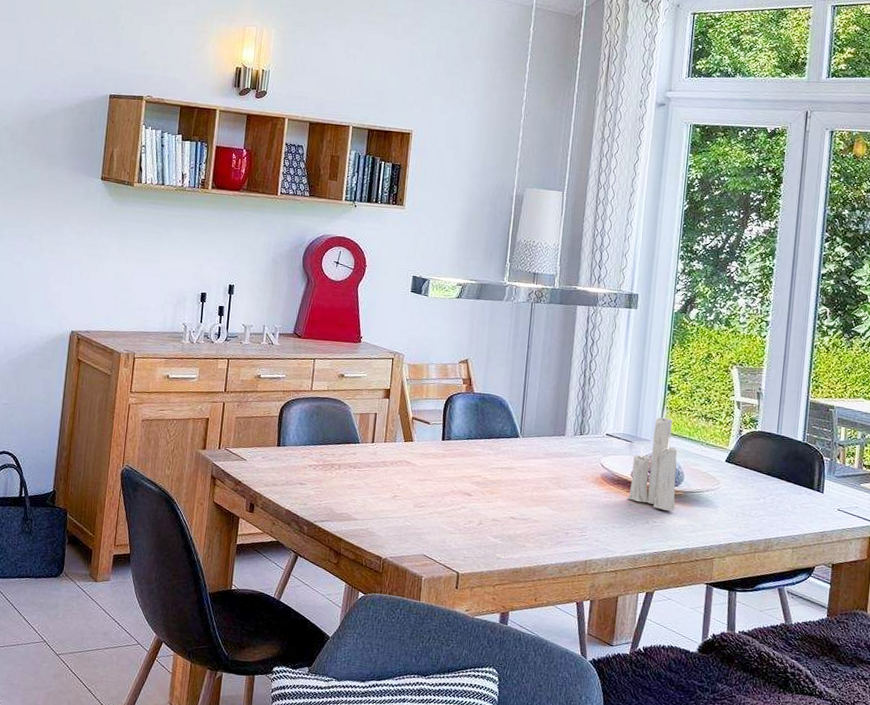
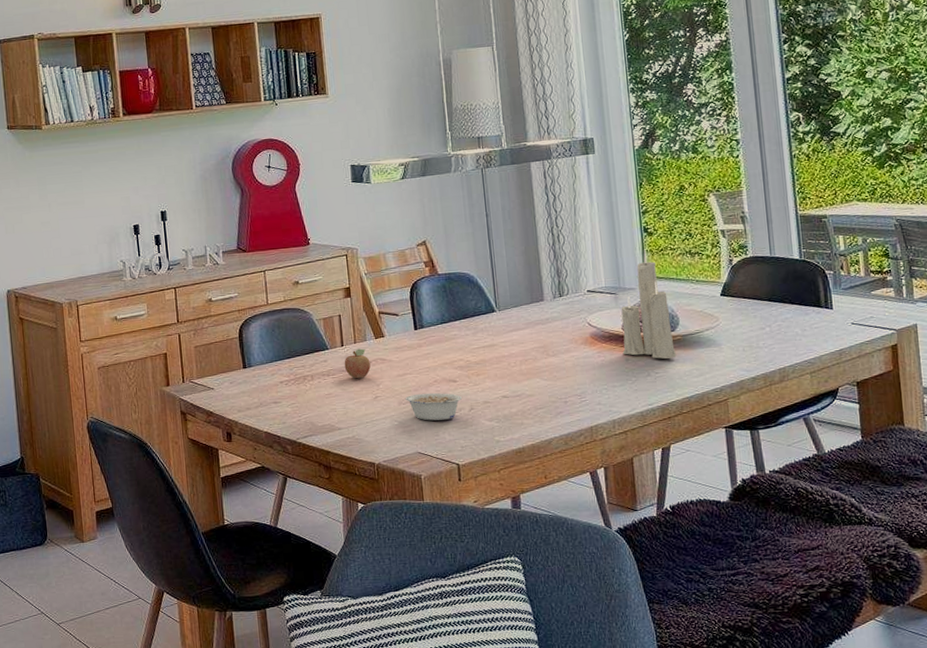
fruit: none [371,448,396,477] -> present [344,348,371,379]
legume: none [421,500,474,530] -> present [405,392,463,421]

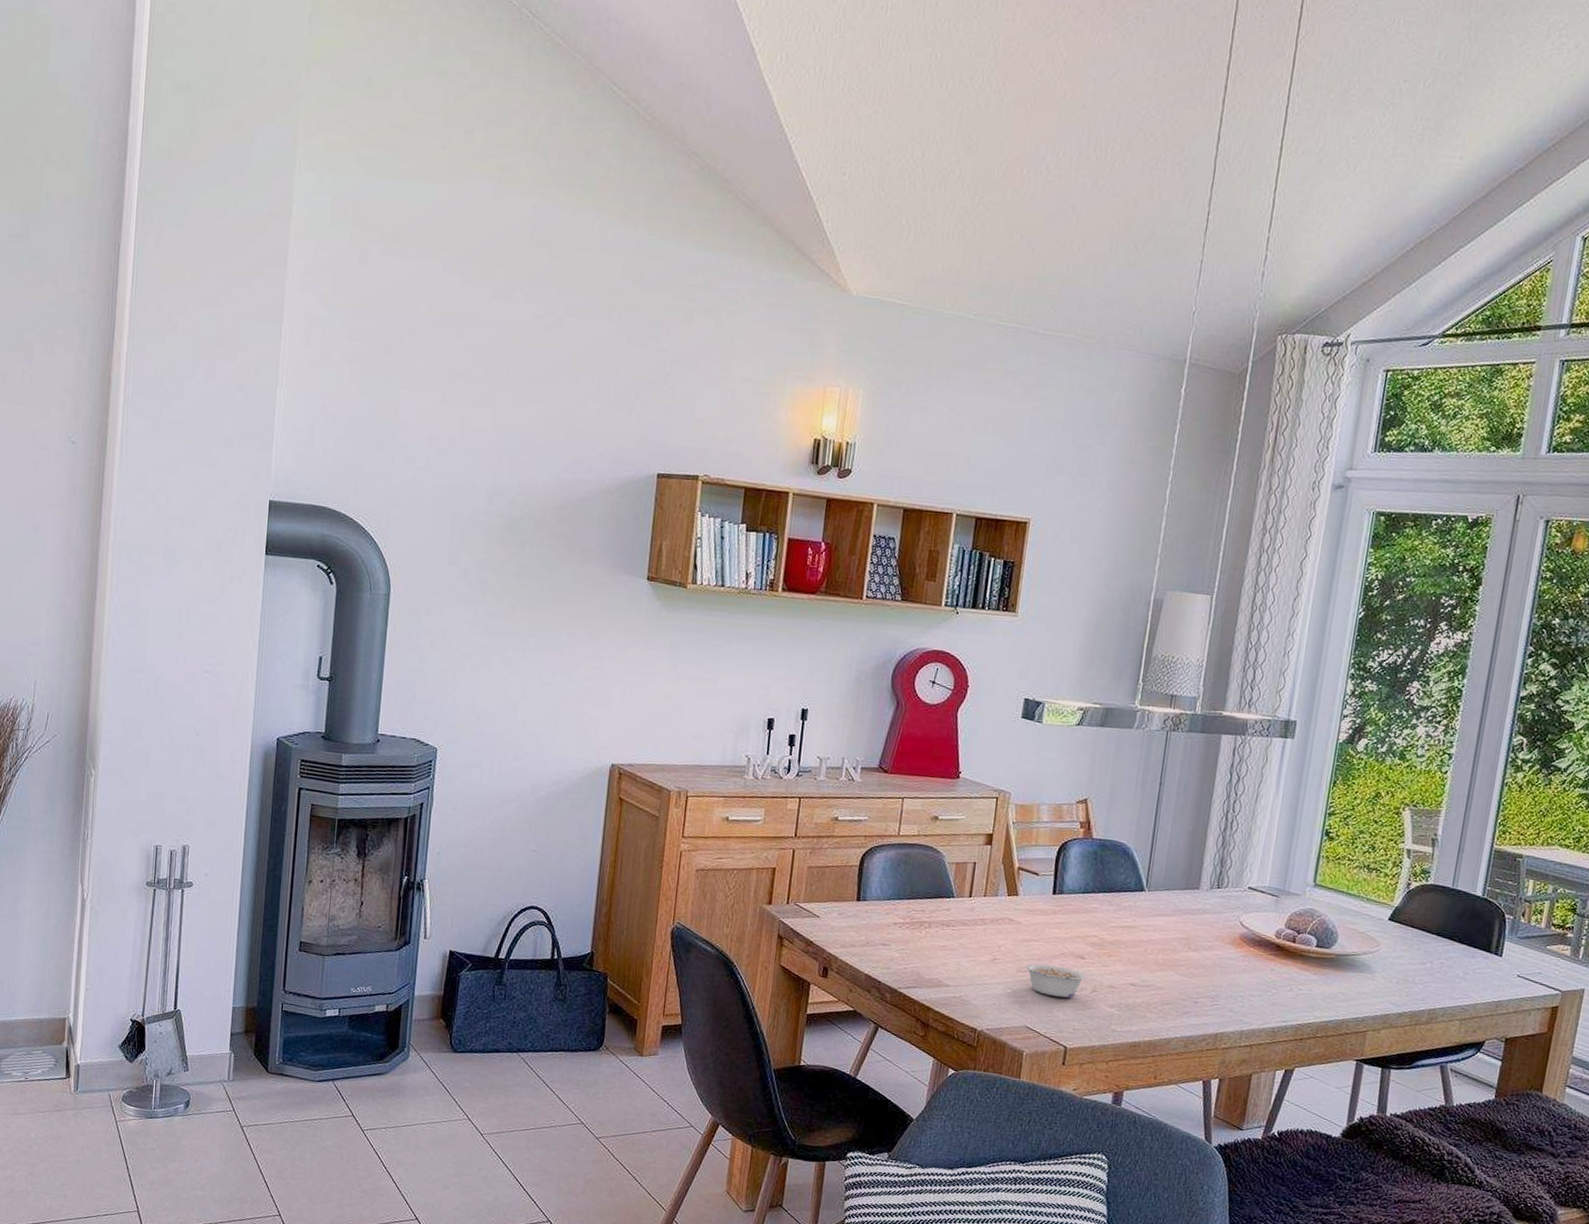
fruit: present [344,348,371,379] -> none [967,903,997,936]
candle: present [621,250,677,359] -> none [1269,855,1333,977]

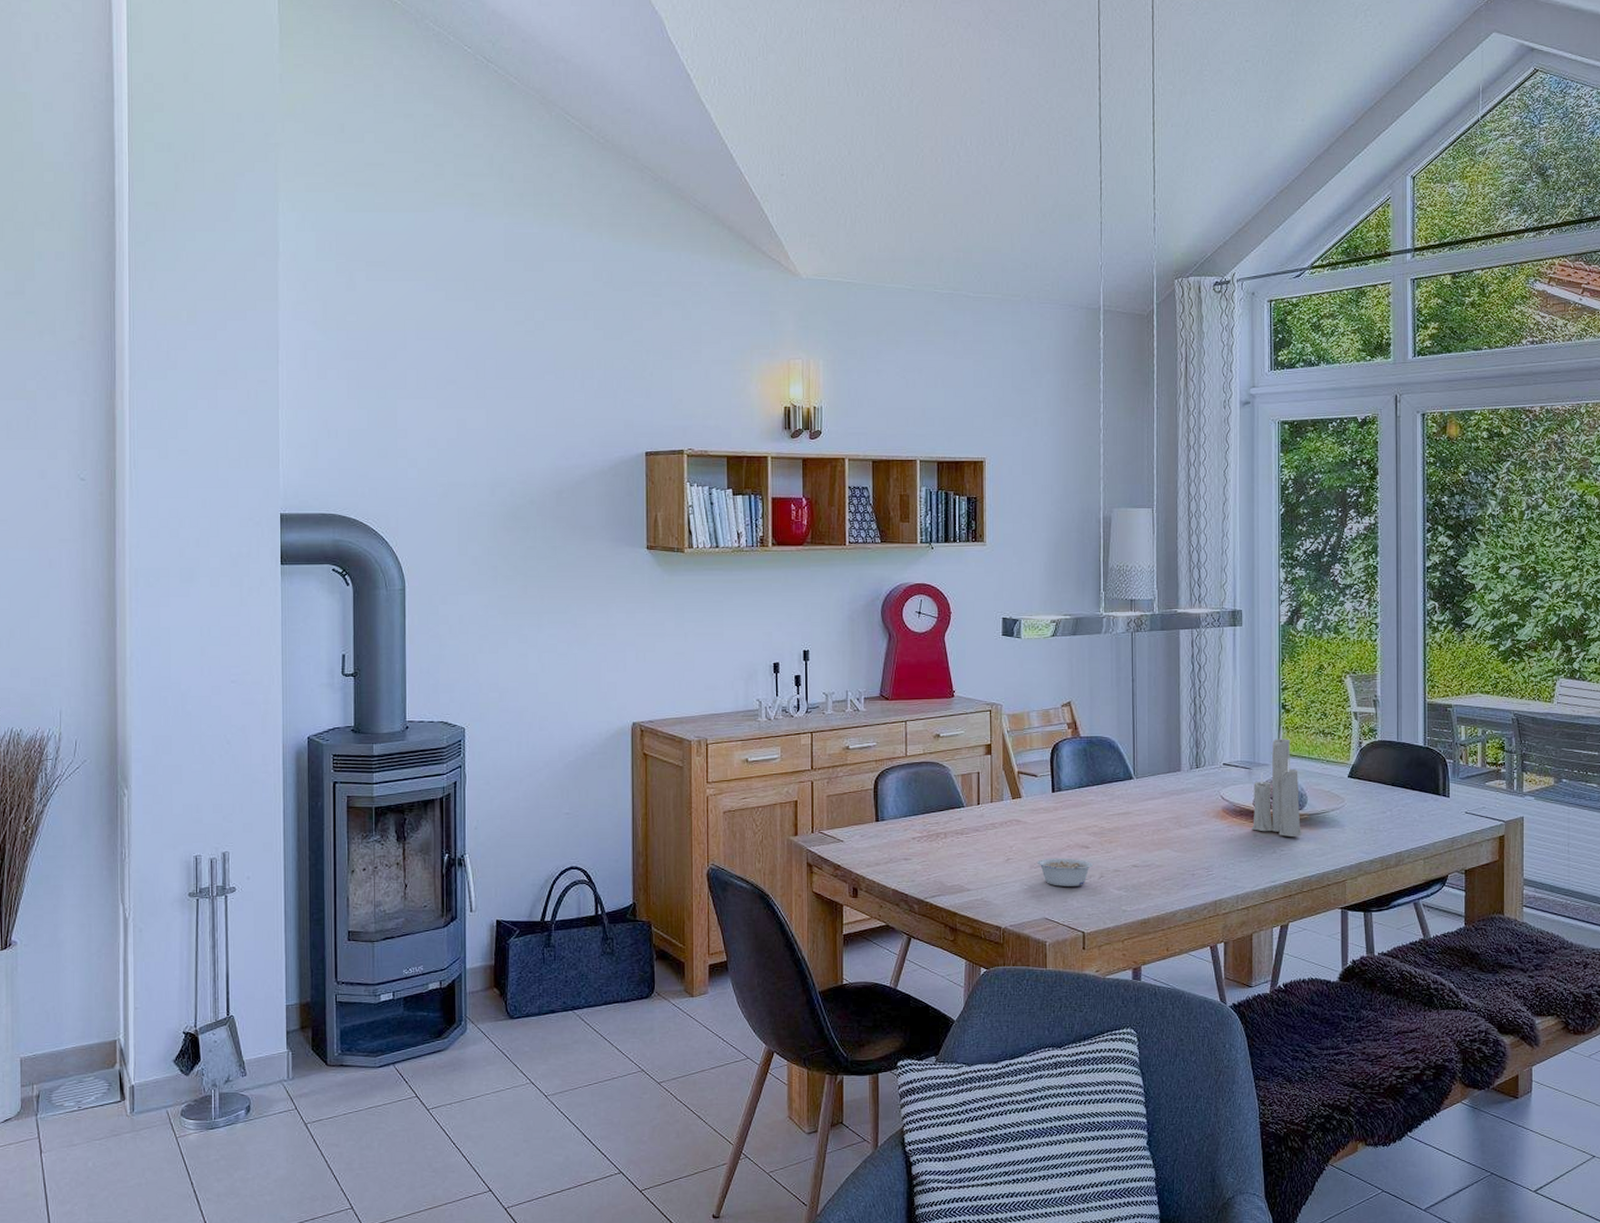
candle: none [1269,855,1333,977] -> present [1251,727,1302,837]

